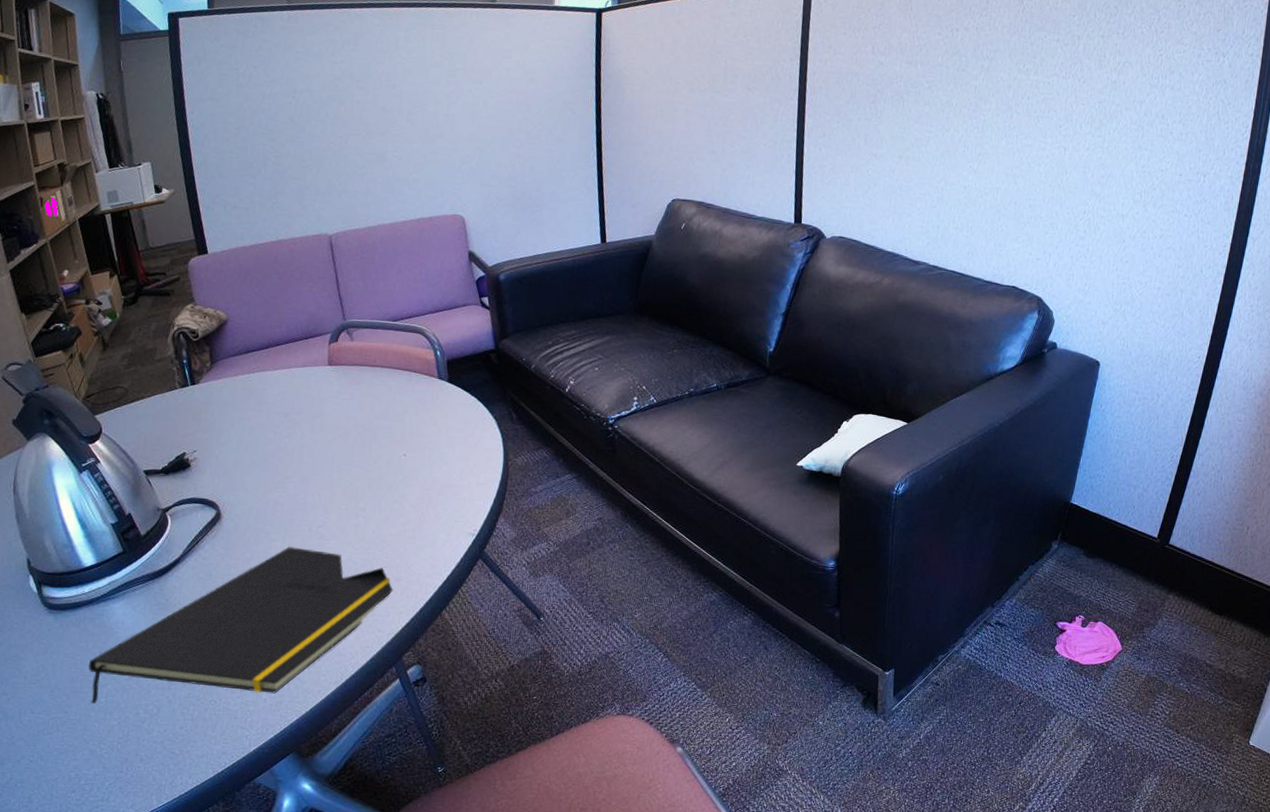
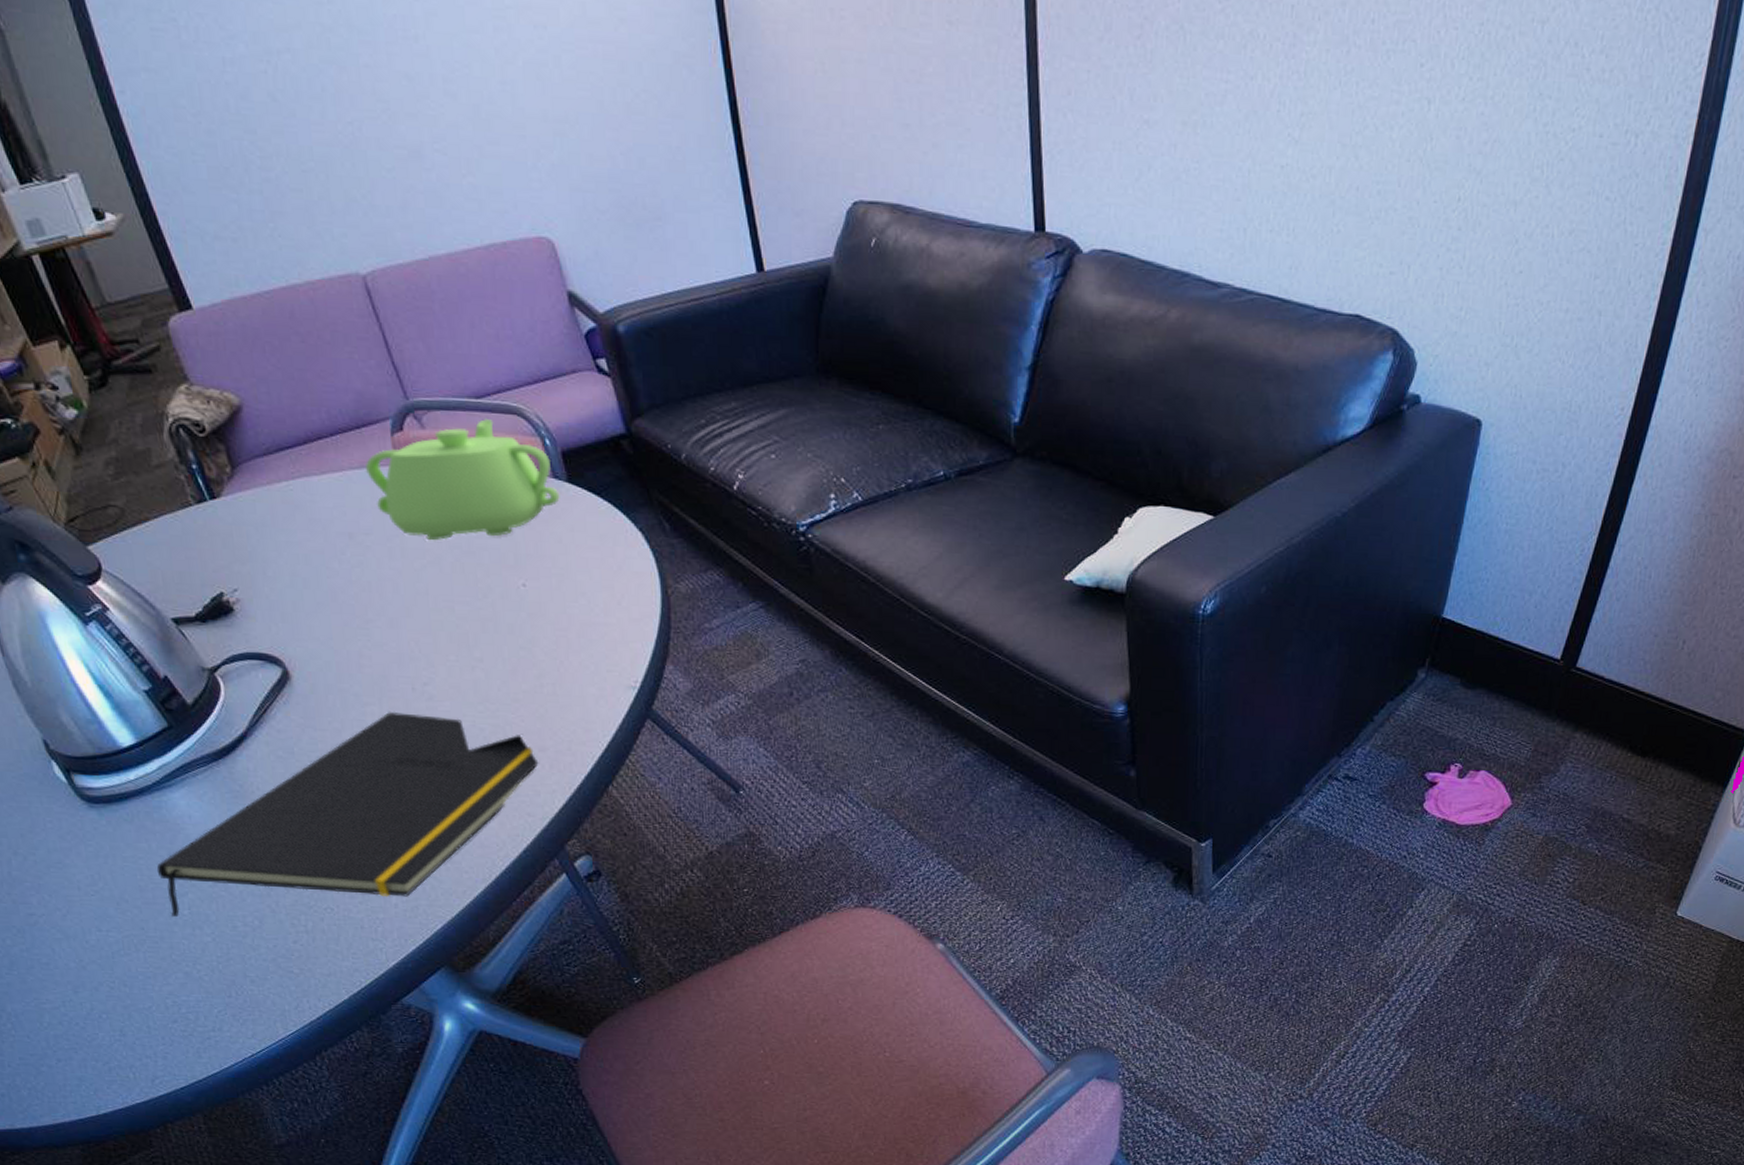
teapot: none [305,335,441,421] -> present [365,418,560,541]

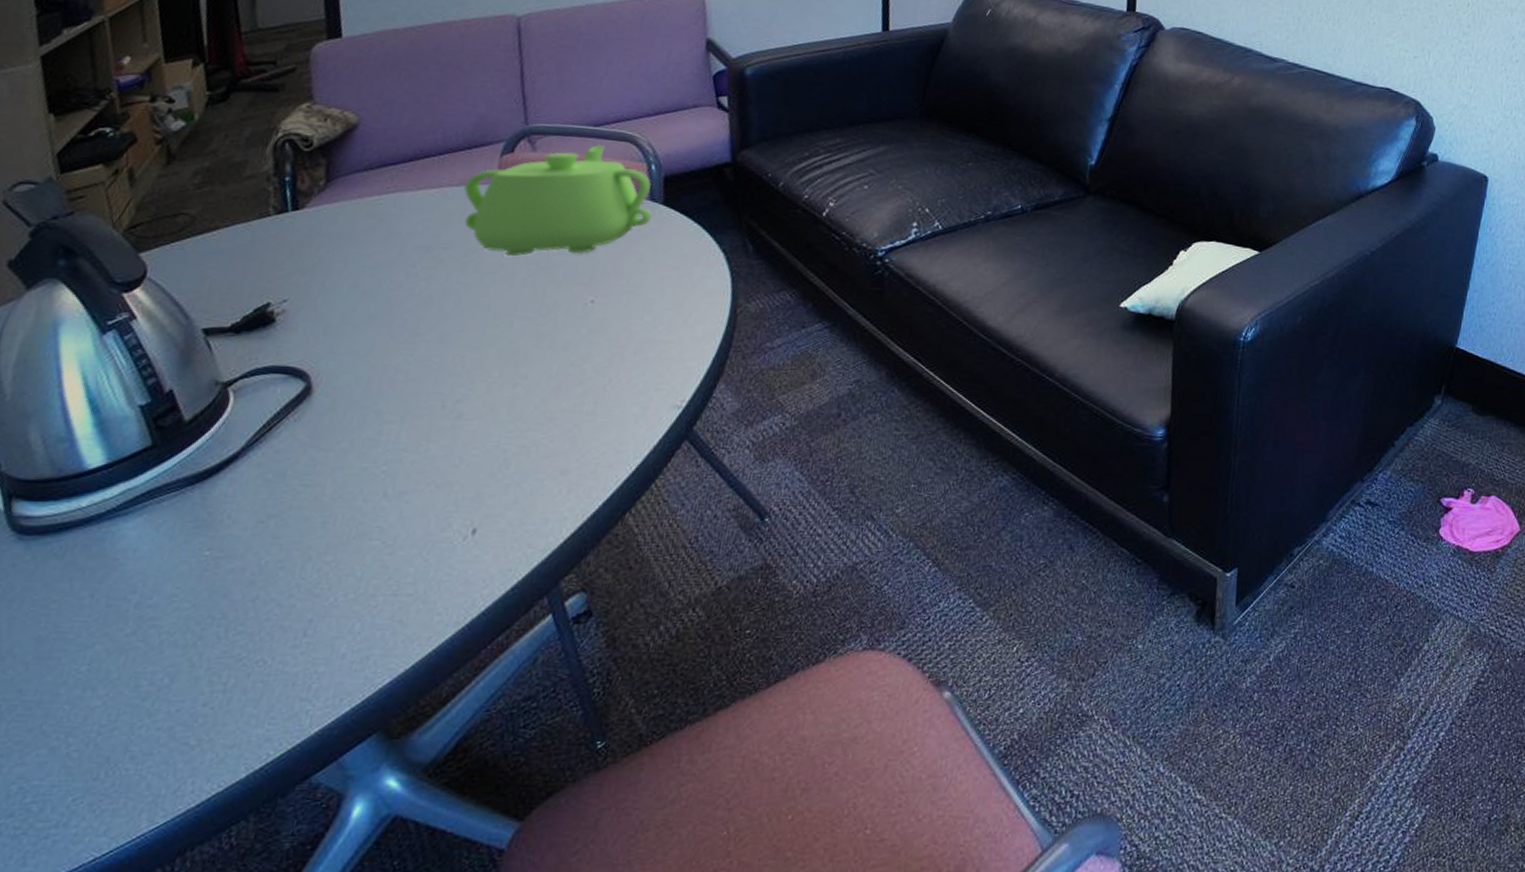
notepad: present [156,711,539,918] -> none [63,430,557,676]

